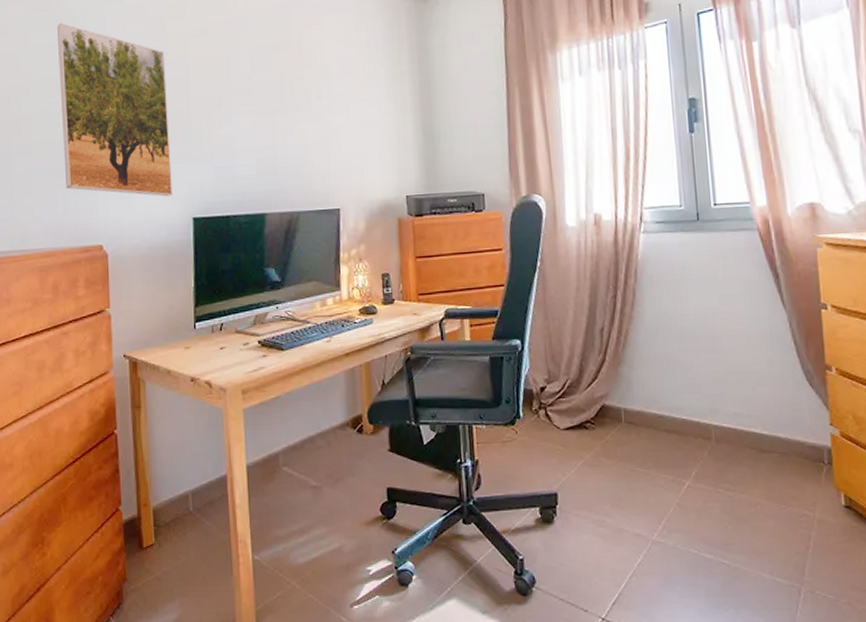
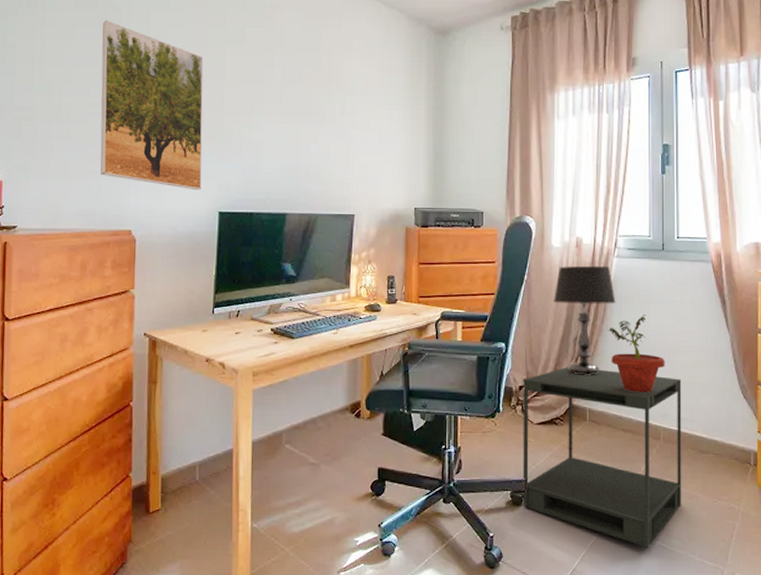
side table: none [544,361,744,566] -> present [522,366,682,548]
table lamp: none [573,243,647,371] -> present [554,265,616,375]
potted plant: none [640,296,711,387] -> present [609,315,665,393]

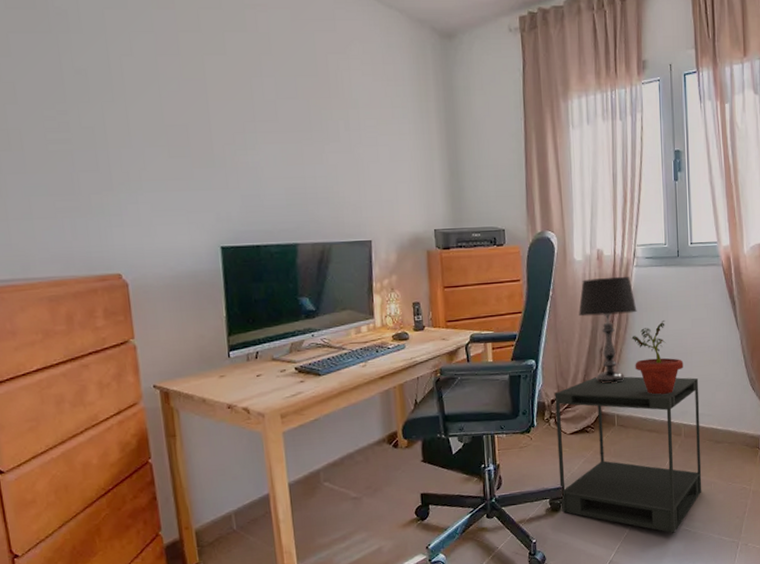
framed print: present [100,20,204,190] -> none [46,24,197,224]

